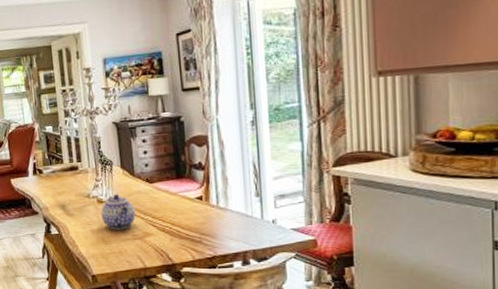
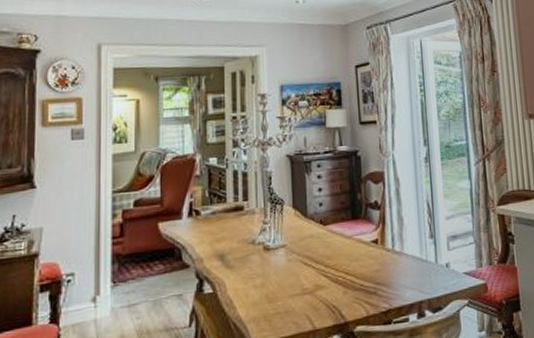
teapot: present [101,194,136,230] -> none [267,239,307,284]

